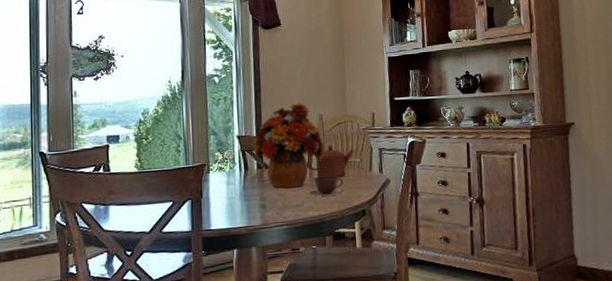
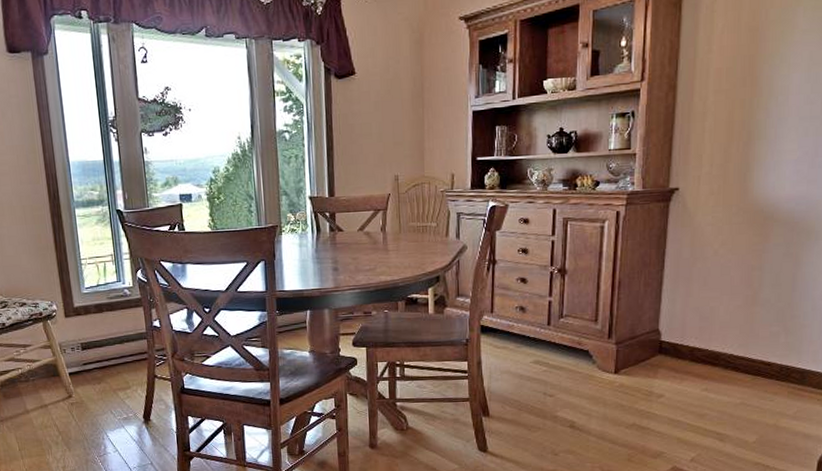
flower arrangement: present [253,102,326,189] -> none [325,161,401,253]
teapot: present [306,145,355,178] -> none [380,208,431,243]
teacup: present [309,175,344,197] -> none [382,240,418,261]

